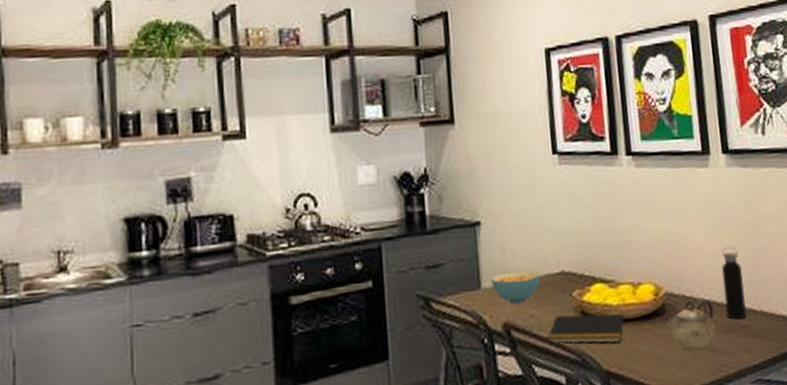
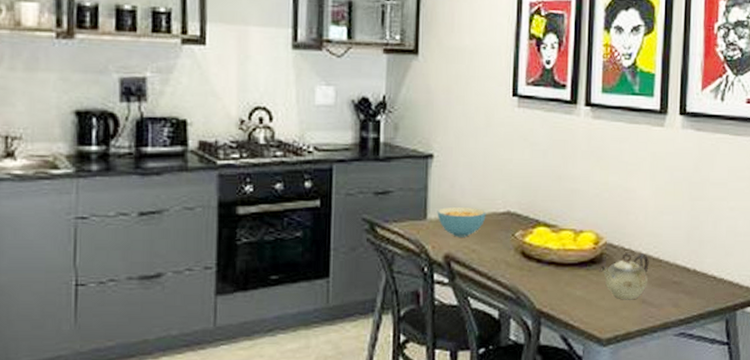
notepad: present [548,314,624,344] -> none [487,252,562,285]
water bottle: present [722,247,747,320] -> none [660,206,681,275]

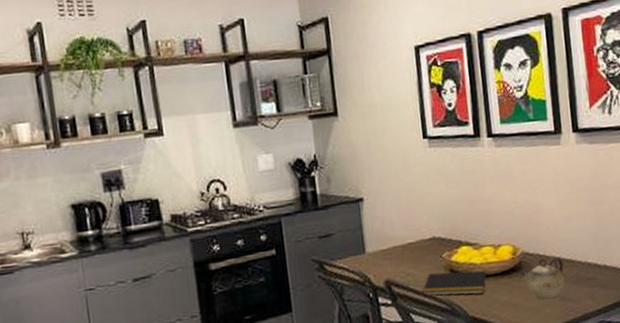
cereal bowl: present [437,207,486,237] -> none [373,238,416,265]
notepad: none [487,252,562,285] -> present [423,271,487,296]

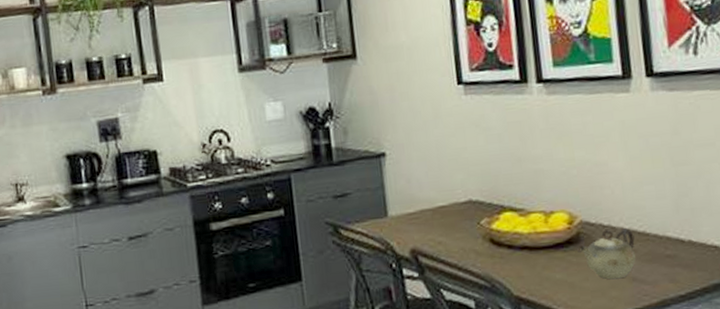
notepad: present [423,271,487,296] -> none [456,242,536,271]

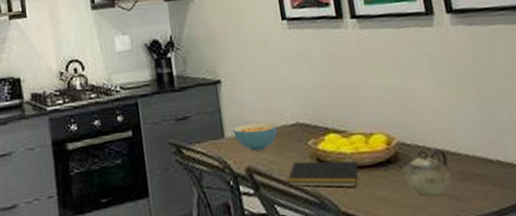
cereal bowl: none [397,200,448,231] -> present [232,123,278,151]
notepad: none [456,242,536,271] -> present [288,161,359,188]

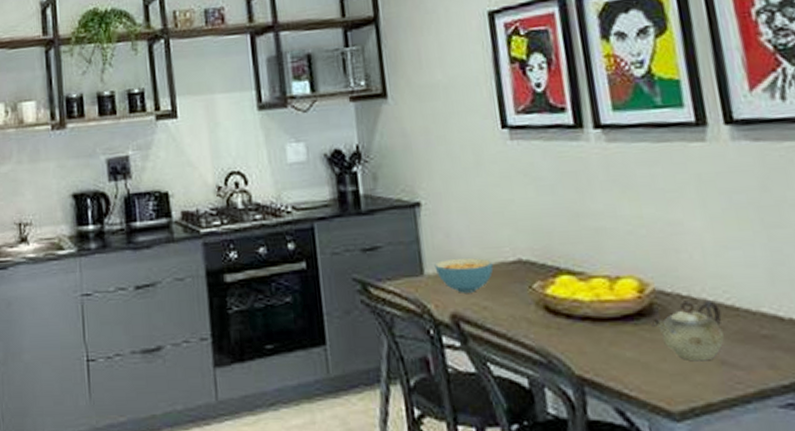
notepad: present [288,161,359,188] -> none [505,308,600,345]

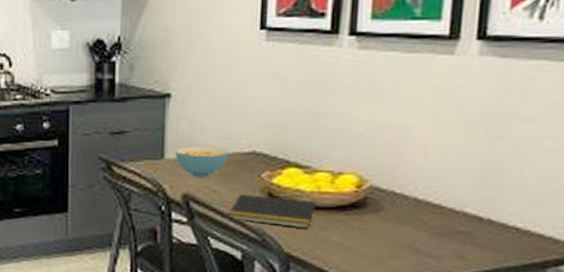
notepad: none [505,308,600,345] -> present [229,193,316,229]
teapot: present [651,300,724,362] -> none [361,198,427,249]

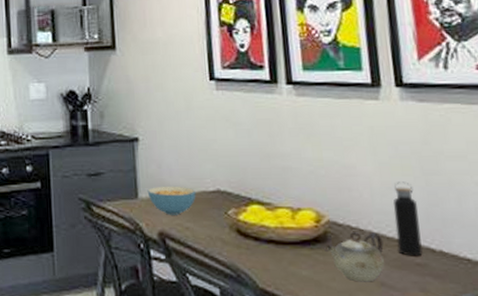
notepad: present [229,193,316,229] -> none [203,230,282,264]
teapot: none [361,198,427,249] -> present [324,232,384,282]
water bottle: none [442,146,473,224] -> present [393,182,424,256]

